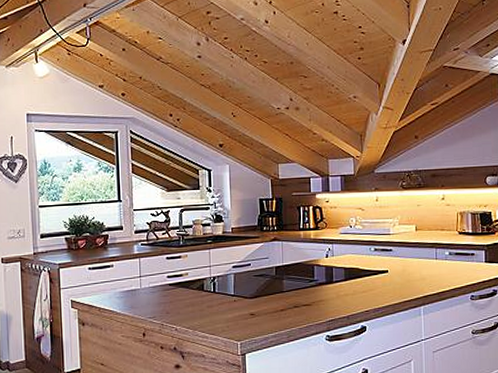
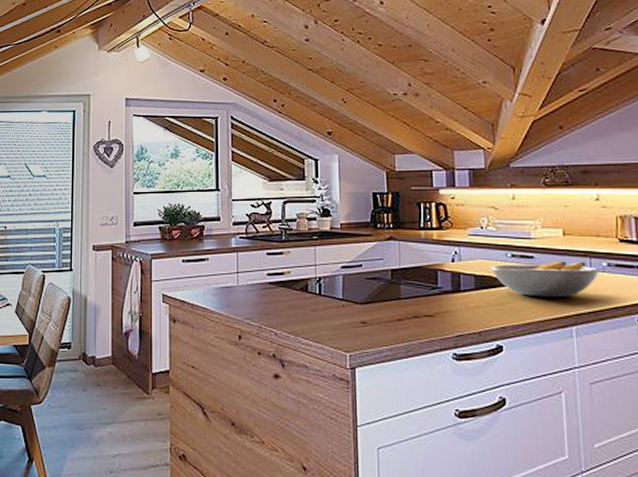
fruit bowl: none [358,252,443,284] -> present [491,261,600,298]

